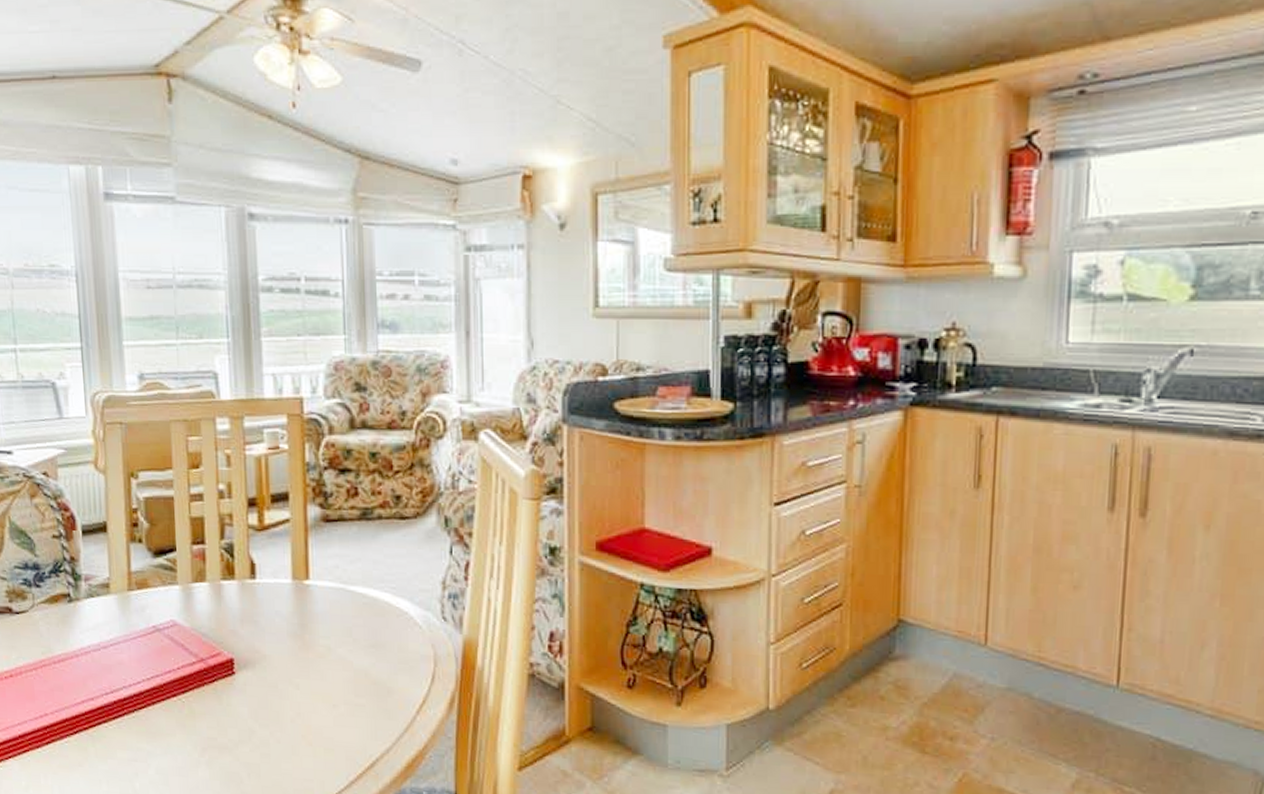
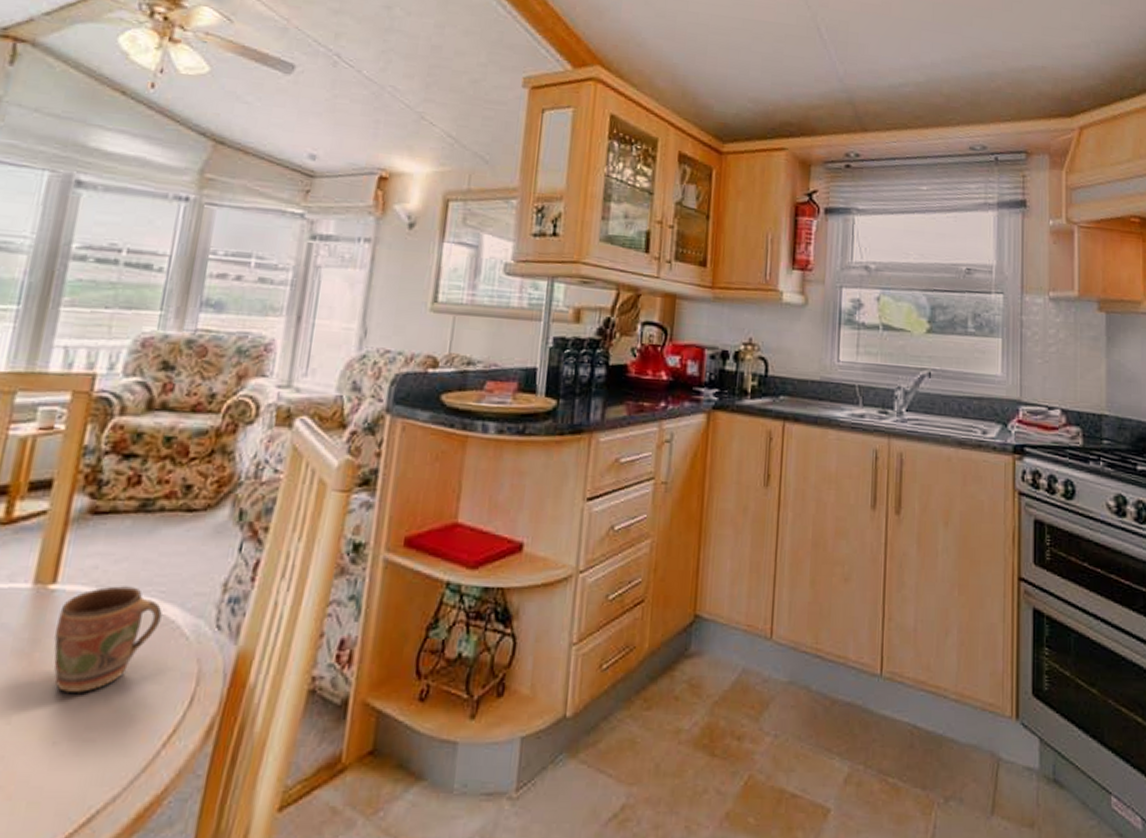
mug: none [317,582,396,668] -> present [53,586,162,692]

